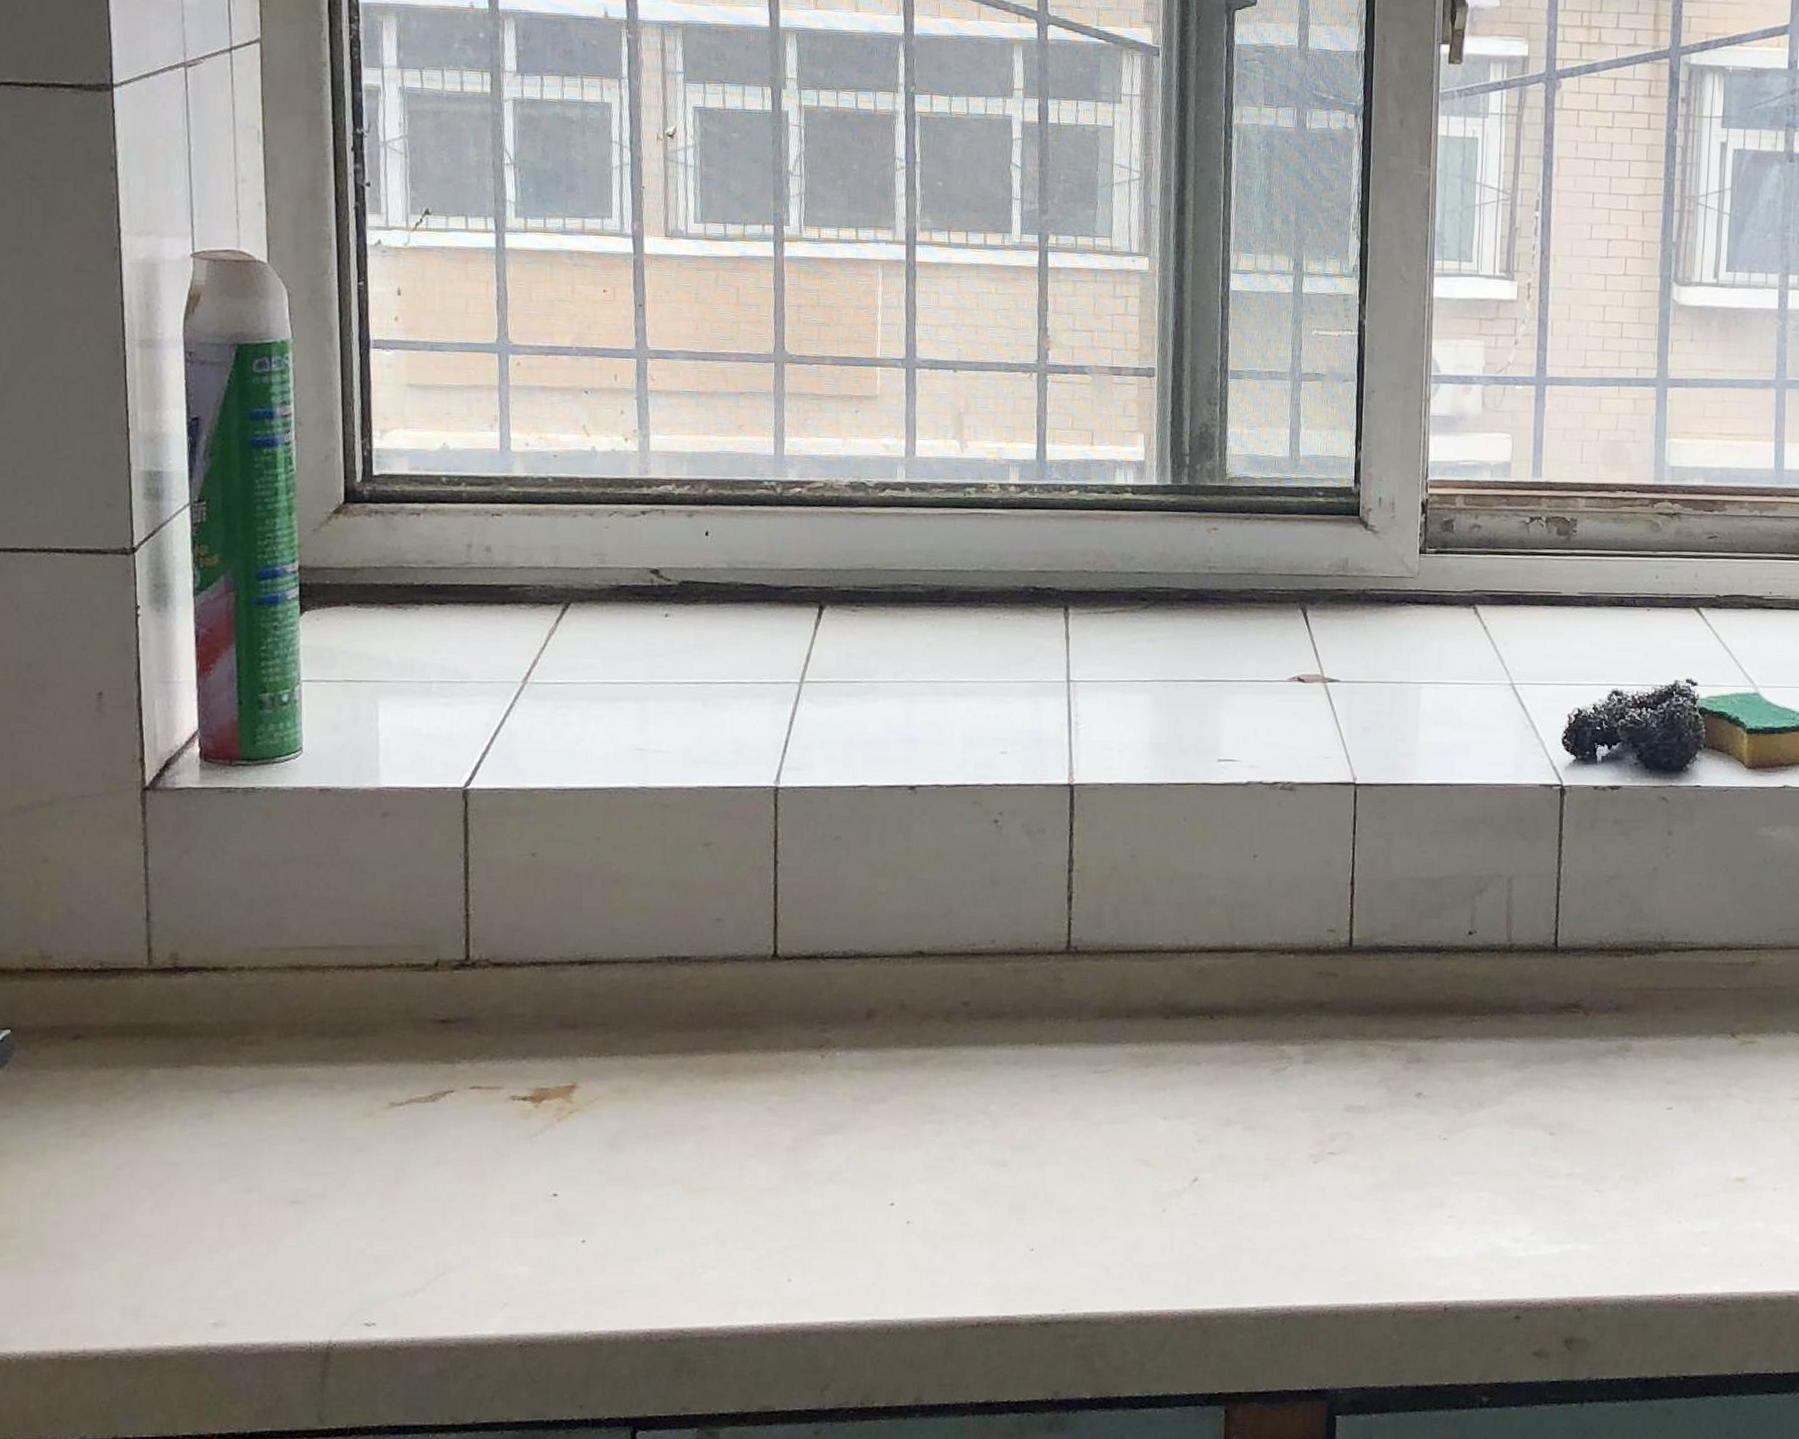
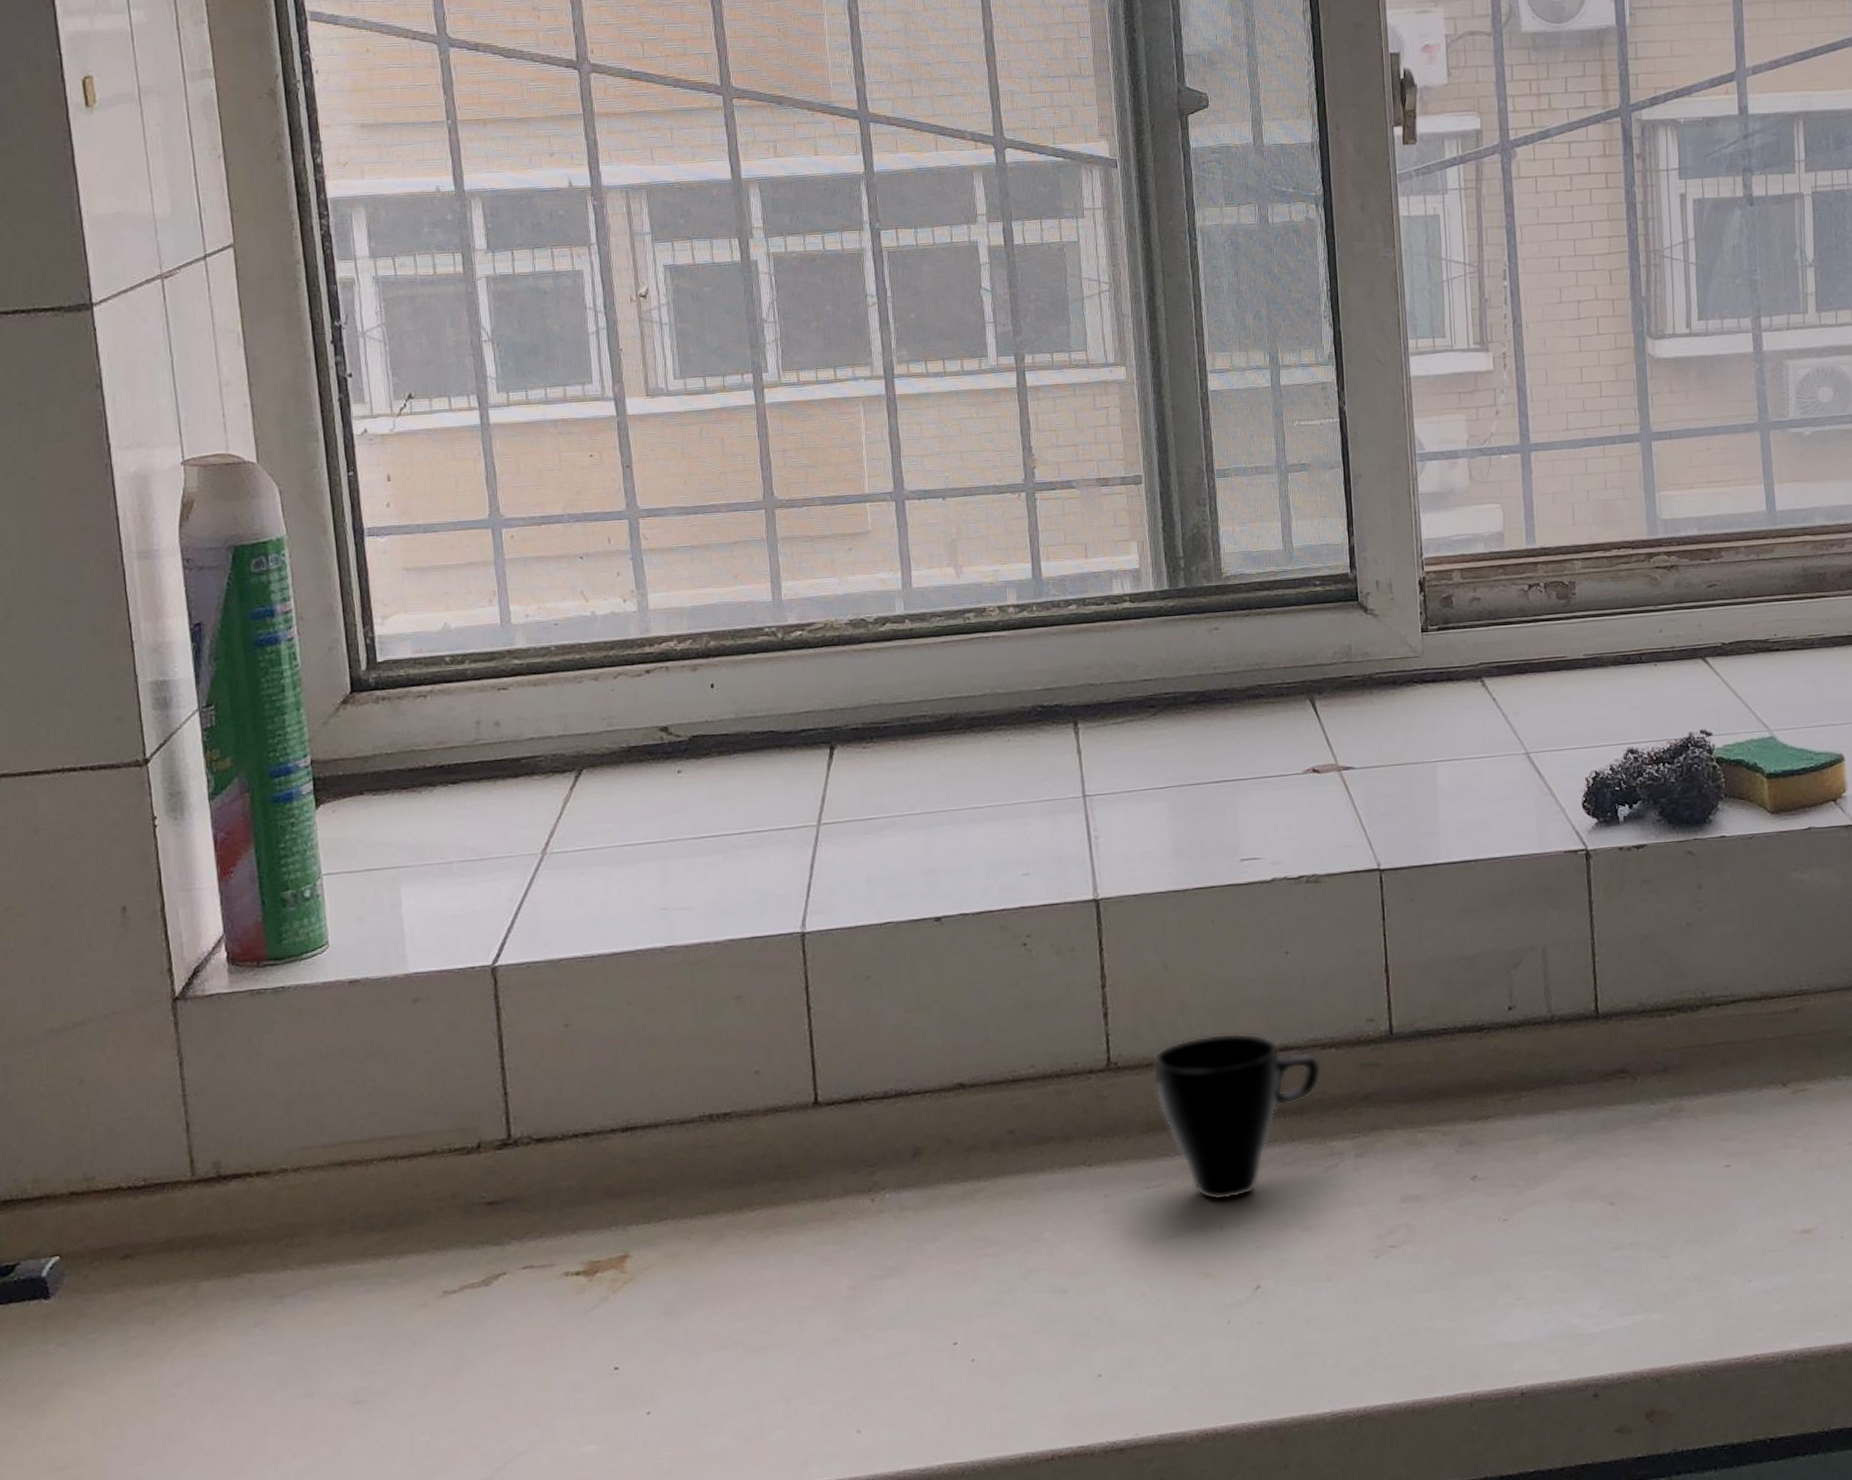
cup: none [1111,929,1279,1092] -> present [1152,1032,1322,1201]

